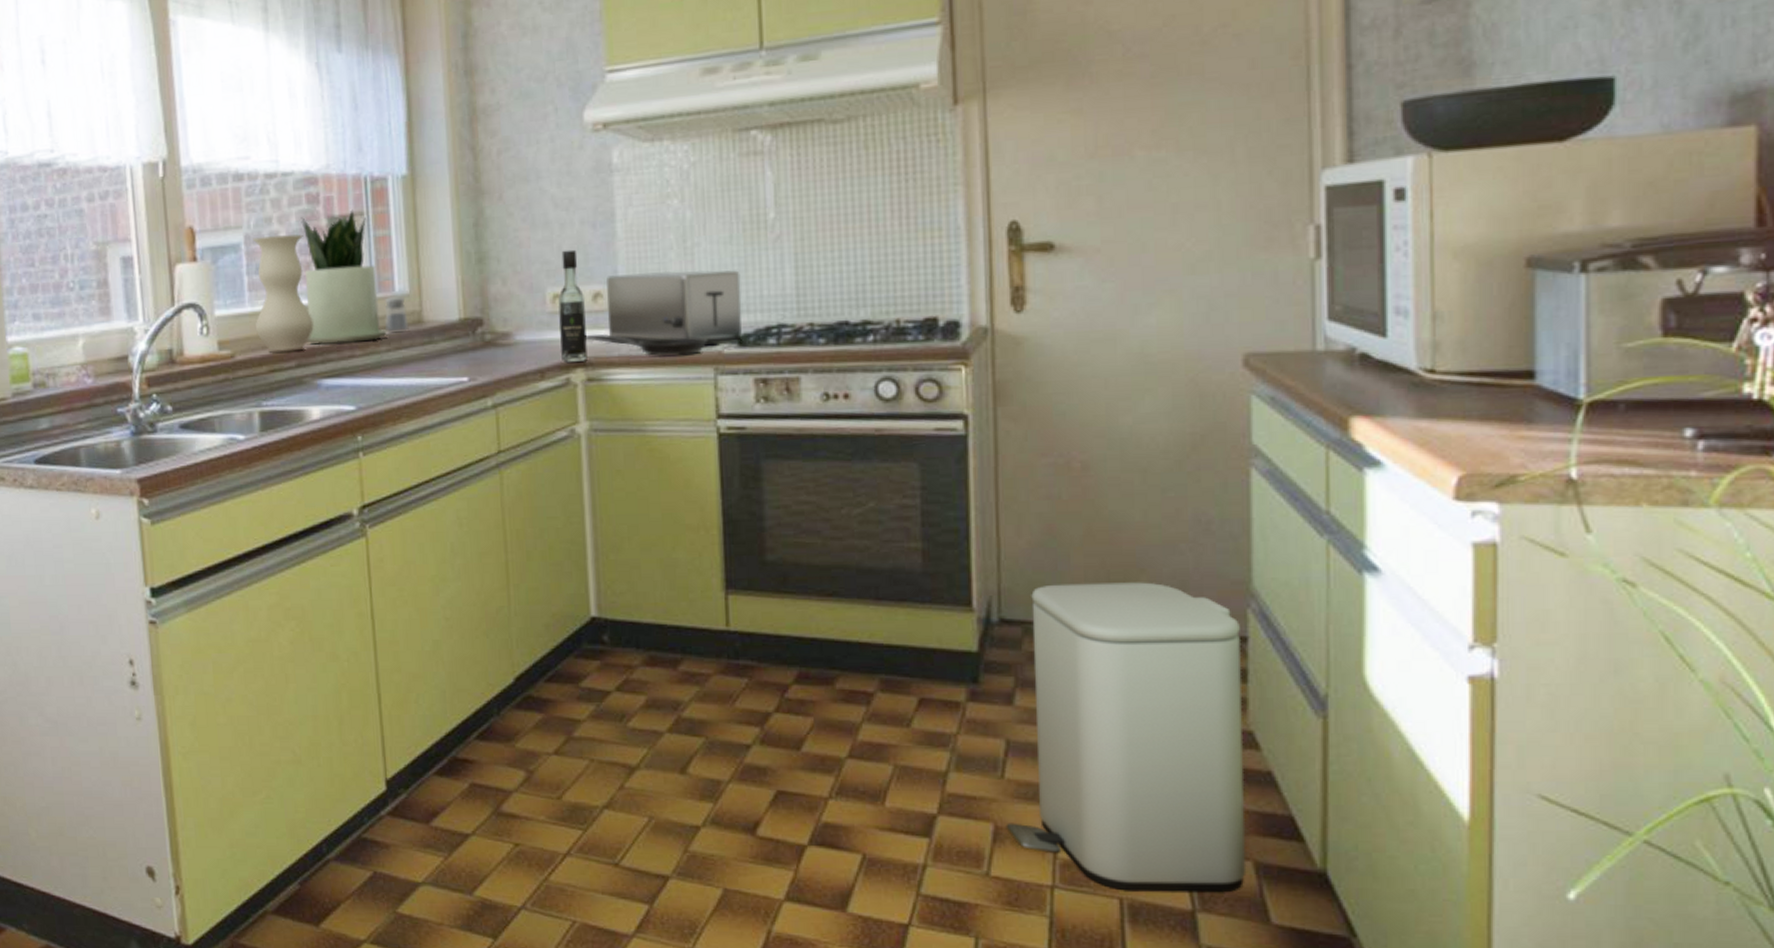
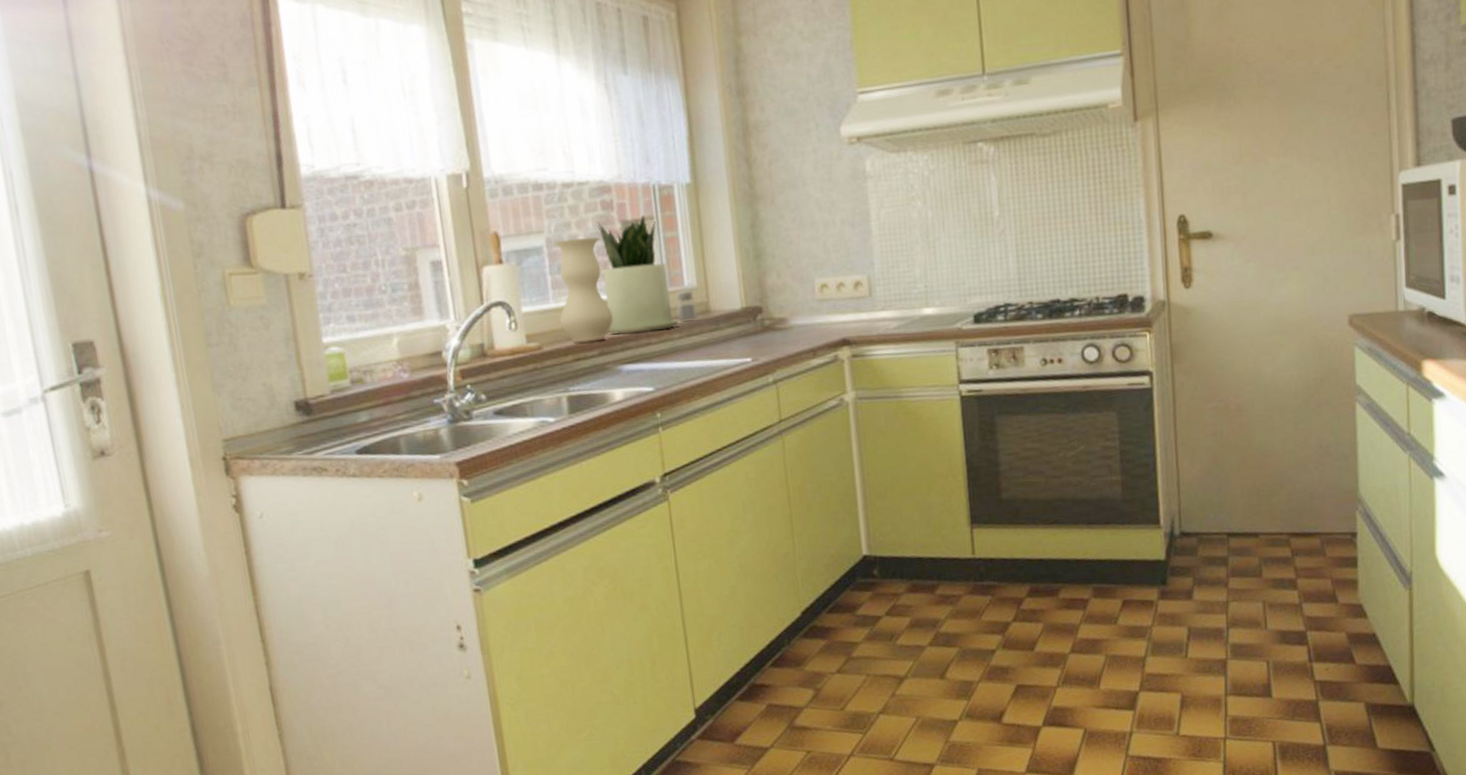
bottle: present [558,249,588,362] -> none [825,245,852,342]
frying pan: present [585,333,707,356] -> none [849,316,949,334]
toaster: present [606,269,743,345] -> none [865,259,977,323]
pedal bin: present [1006,582,1245,893] -> none [1190,495,1359,735]

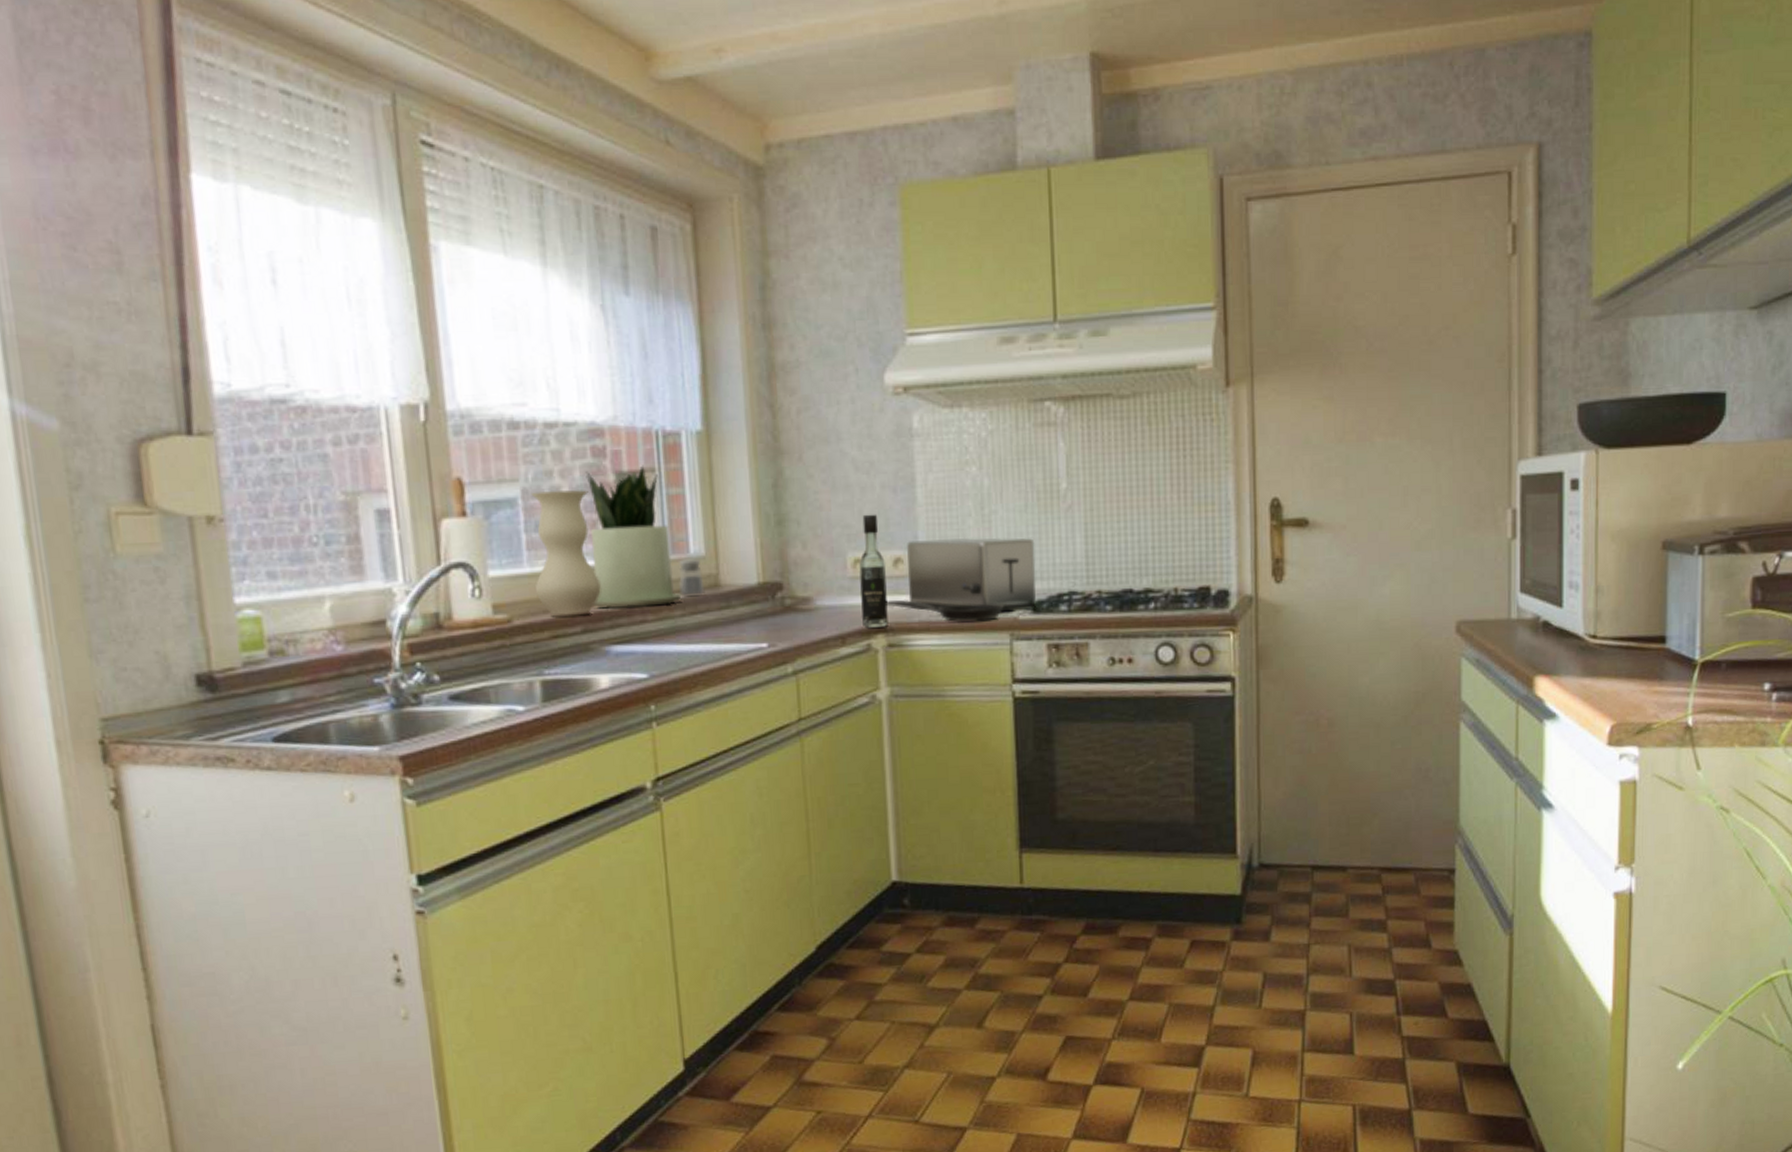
bottle: none [825,245,852,342] -> present [859,514,888,628]
frying pan: none [849,316,949,334] -> present [886,599,1004,622]
toaster: none [865,259,977,323] -> present [907,537,1037,611]

